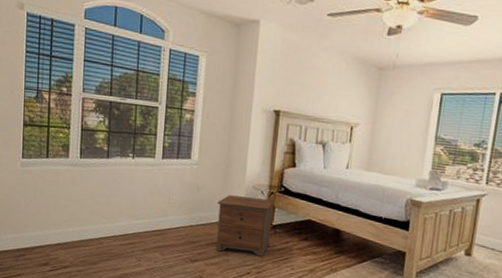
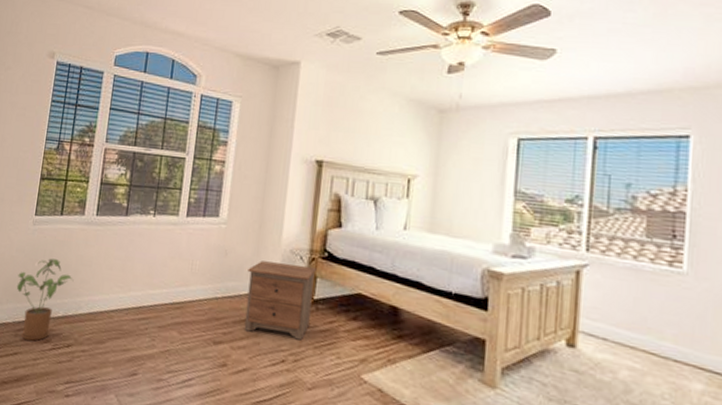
house plant: none [12,195,65,265] -> present [16,258,74,341]

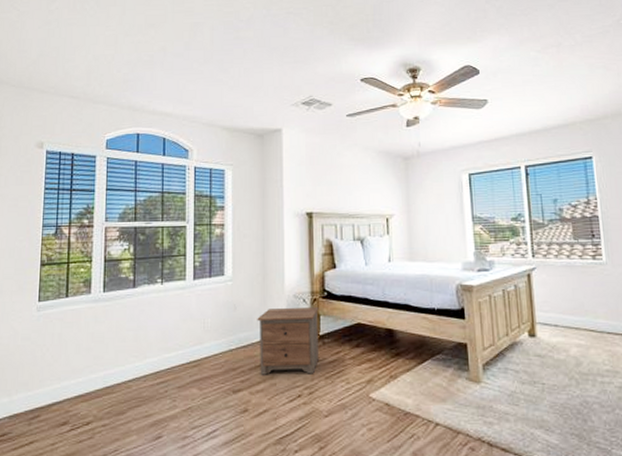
house plant: present [16,258,74,341] -> none [25,341,87,426]

